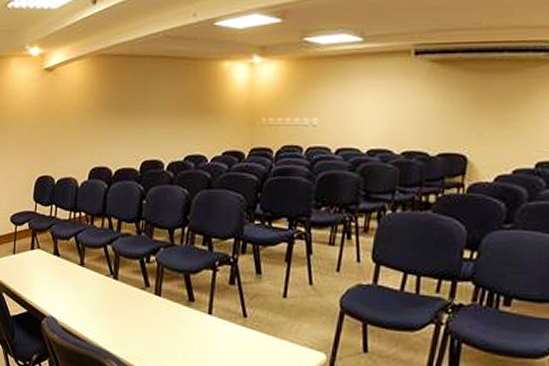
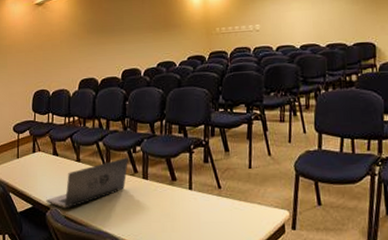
laptop: none [42,267,141,319] -> present [46,157,129,209]

